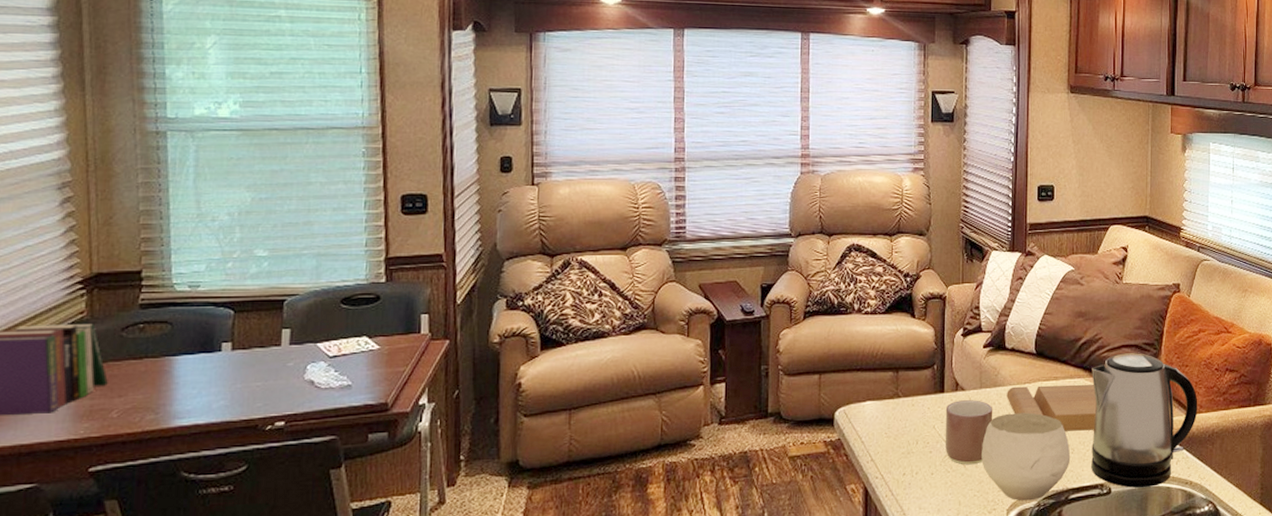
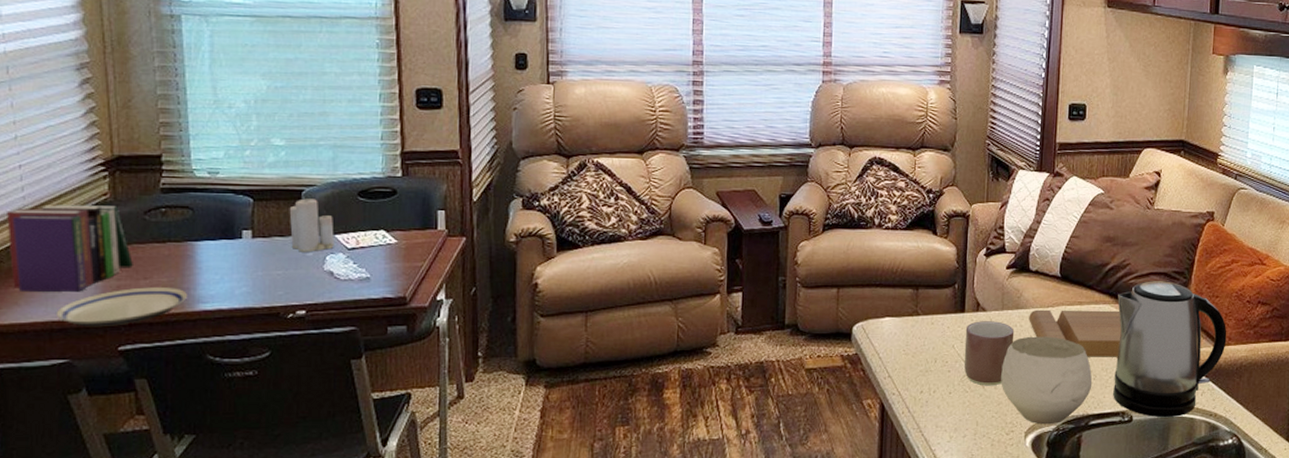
plate: none [24,404,163,450] -> present [55,287,187,328]
candle: none [270,305,316,362] -> present [289,196,334,252]

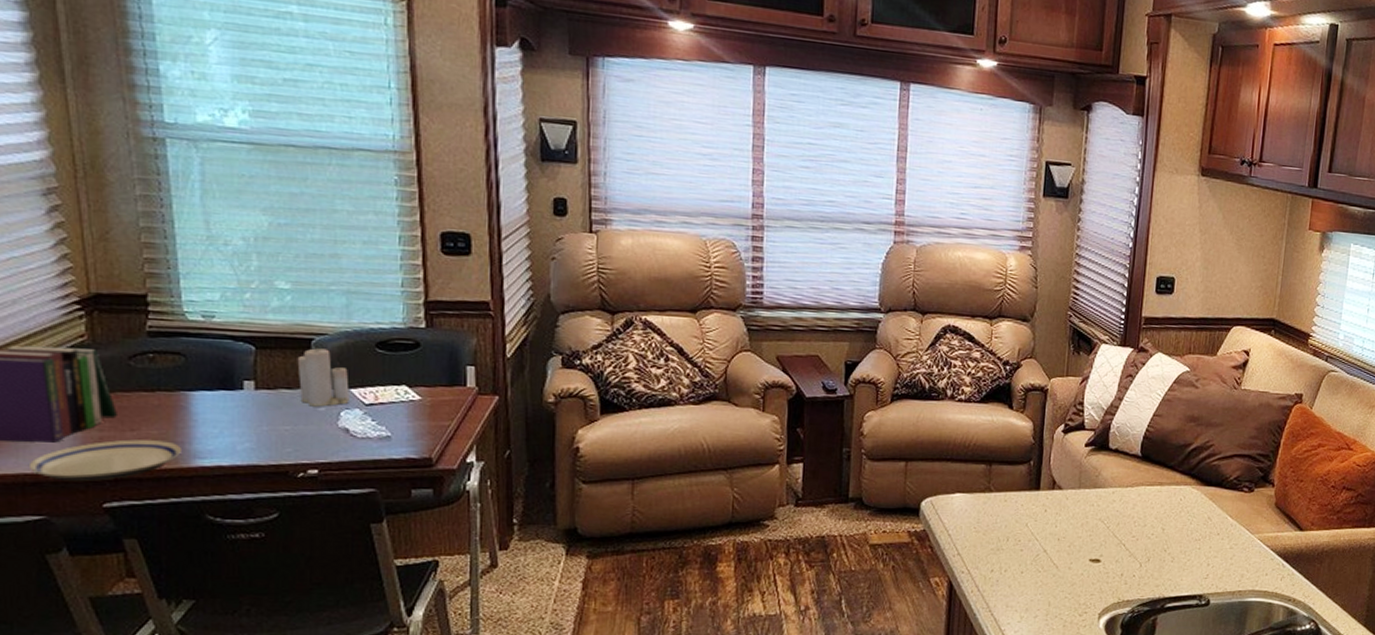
mug: present [963,321,1015,386] -> none [1037,499,1092,566]
bowl: present [1001,336,1093,425] -> none [1075,516,1170,607]
cutting board: present [1029,309,1122,357] -> none [1106,489,1203,540]
kettle: present [1113,281,1227,418] -> none [1191,463,1310,602]

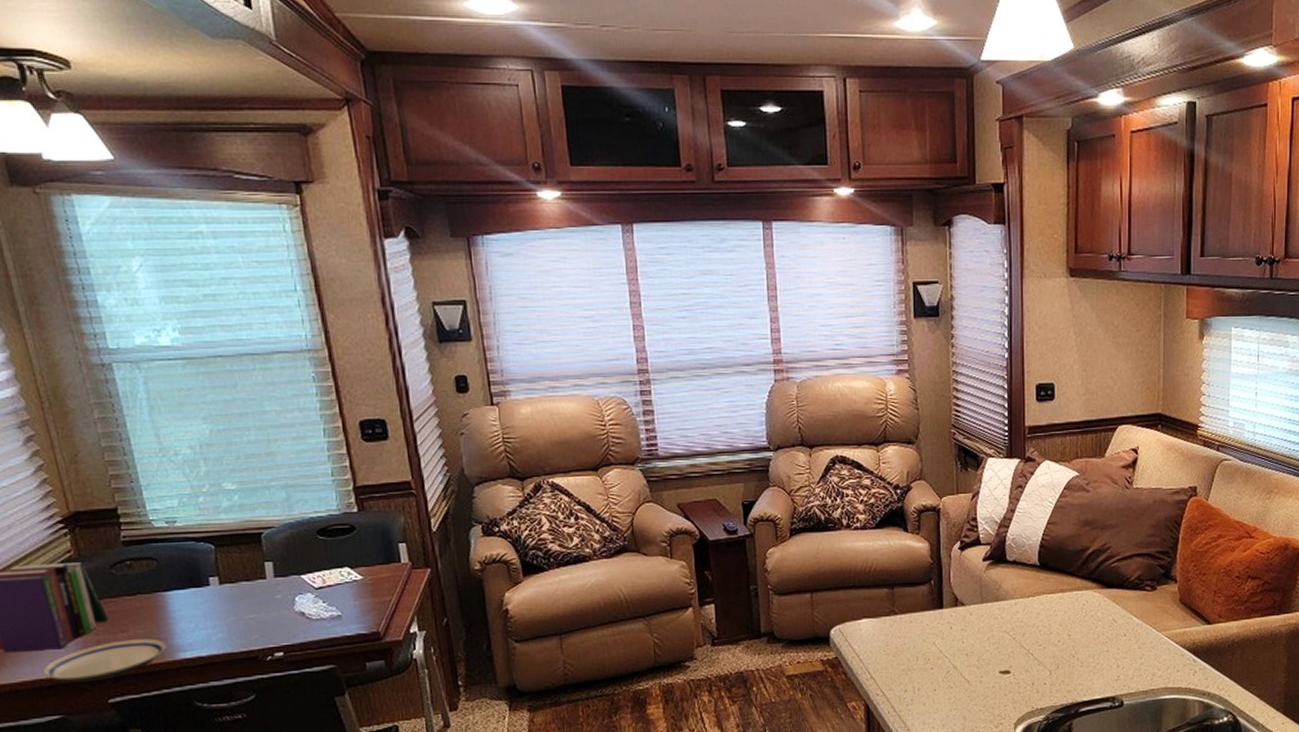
candle: present [297,345,350,407] -> none [251,538,301,595]

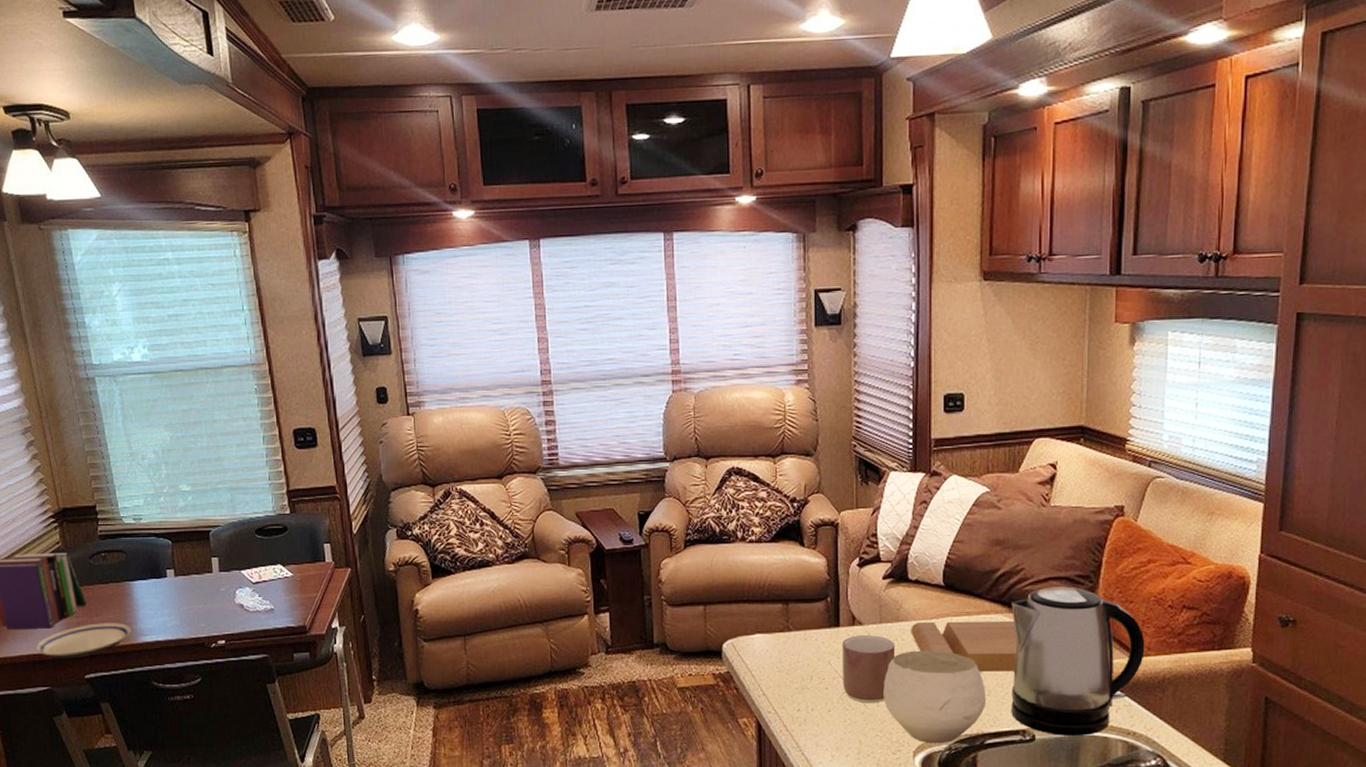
mug: none [945,615,996,681] -> present [841,635,896,704]
bowl: none [985,626,1080,715] -> present [883,650,987,744]
cutting board: none [1010,595,1107,645] -> present [911,620,1018,672]
kettle: none [1100,562,1217,700] -> present [1011,586,1145,737]

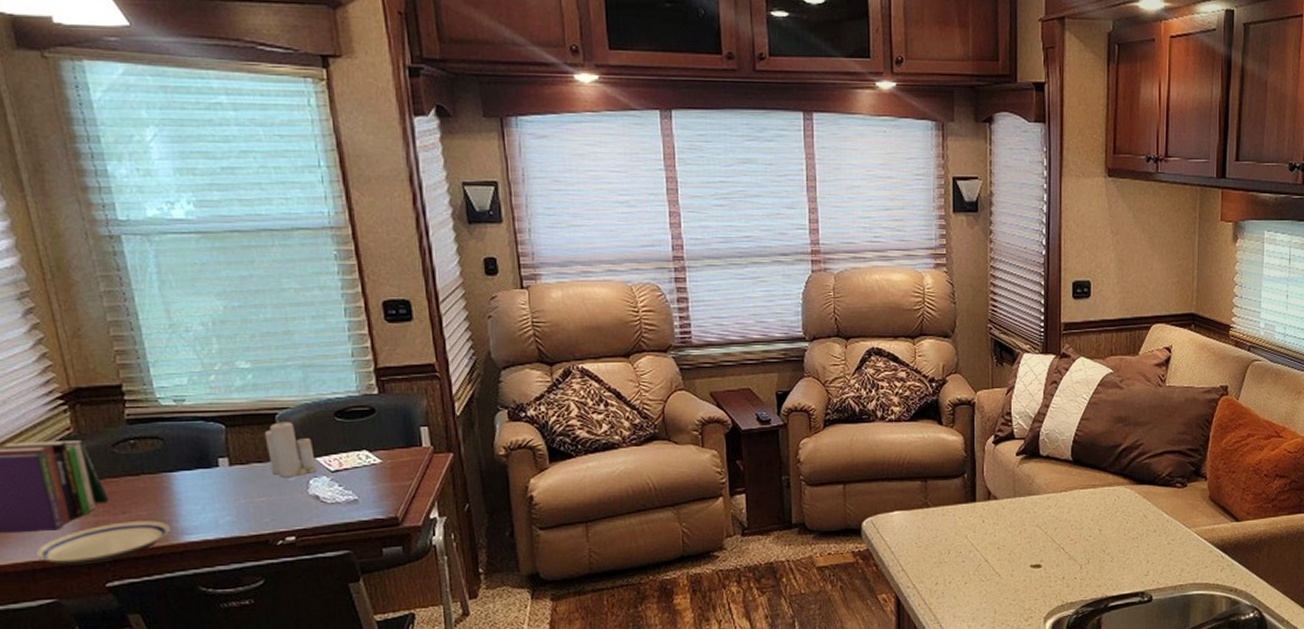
candle: none [201,536,241,588] -> present [264,419,316,478]
mug: present [841,635,896,704] -> none [978,509,1028,574]
bowl: present [883,650,987,744] -> none [1017,521,1110,609]
cutting board: present [911,620,1018,672] -> none [1042,491,1137,540]
kettle: present [1011,586,1145,737] -> none [1131,459,1245,596]

